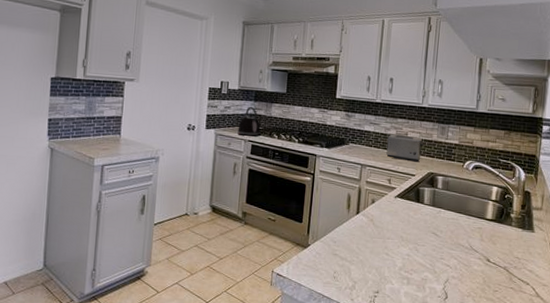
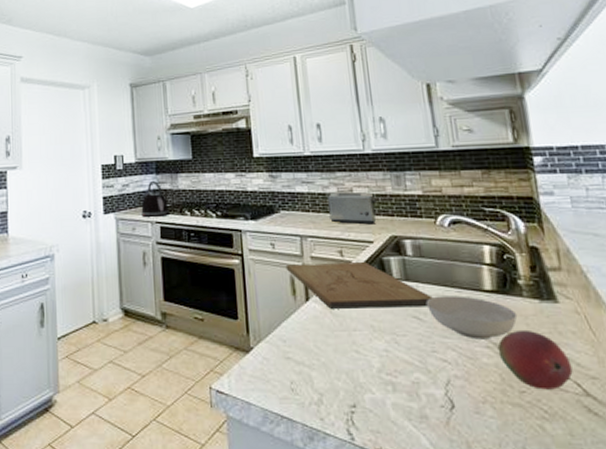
cutting board: none [345,185,449,226] -> present [285,261,433,309]
bowl: none [443,219,505,254] -> present [425,295,518,340]
fruit: none [486,248,533,291] -> present [497,329,573,390]

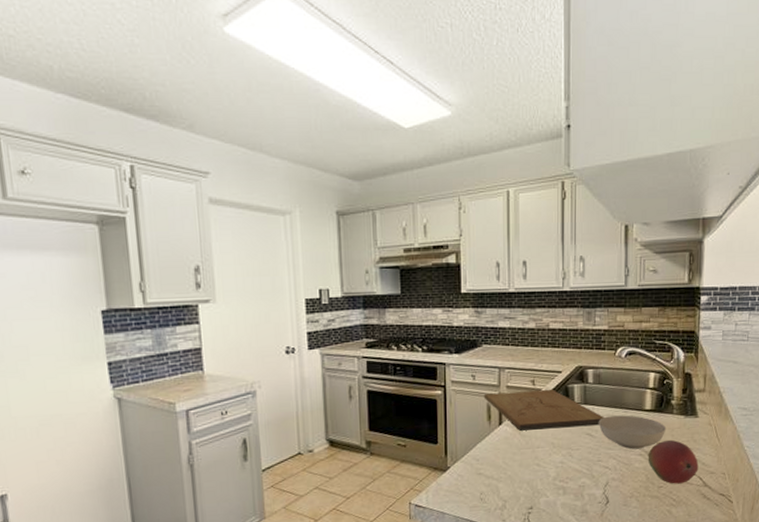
kettle: present [141,180,169,218] -> none [347,315,376,353]
toaster: present [328,192,377,225] -> none [527,327,568,357]

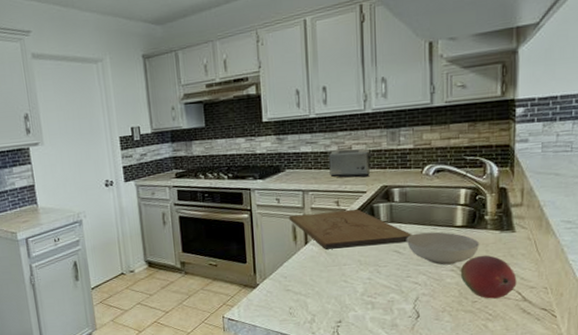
toaster: none [527,327,568,357] -> present [329,148,372,178]

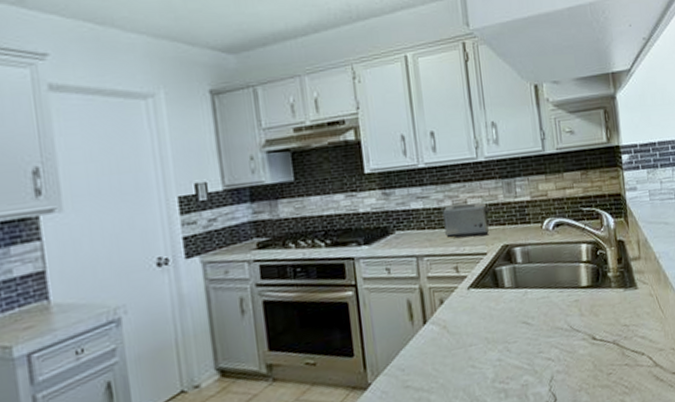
cutting board: present [288,208,412,249] -> none [402,274,540,328]
bowl: present [406,231,480,265] -> none [533,295,607,334]
fruit: present [460,255,517,299] -> none [591,317,647,369]

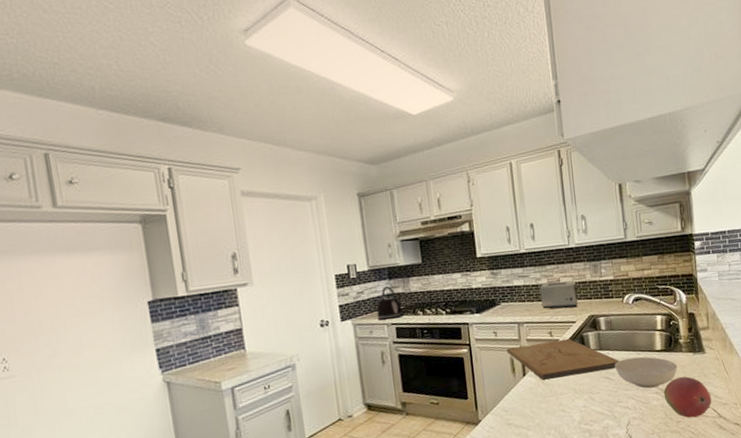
kettle: none [234,210,270,257] -> present [376,285,403,321]
cutting board: none [402,274,540,328] -> present [506,338,620,380]
bowl: none [533,295,607,334] -> present [614,356,678,389]
fruit: none [591,317,647,369] -> present [663,376,712,418]

